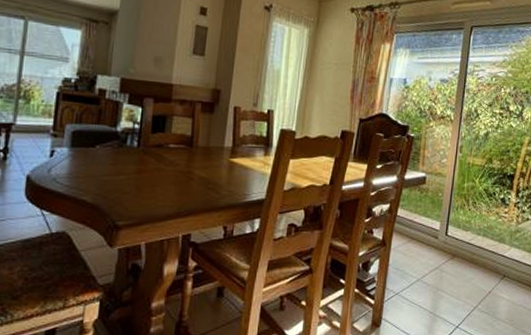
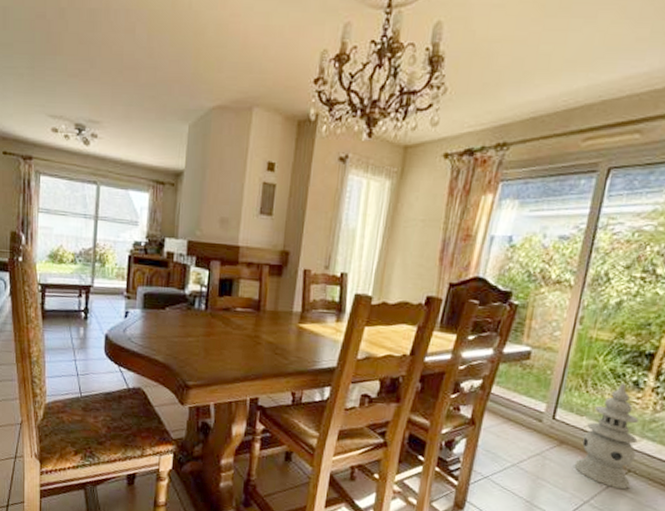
lantern: none [464,201,508,293] -> present [574,383,639,490]

